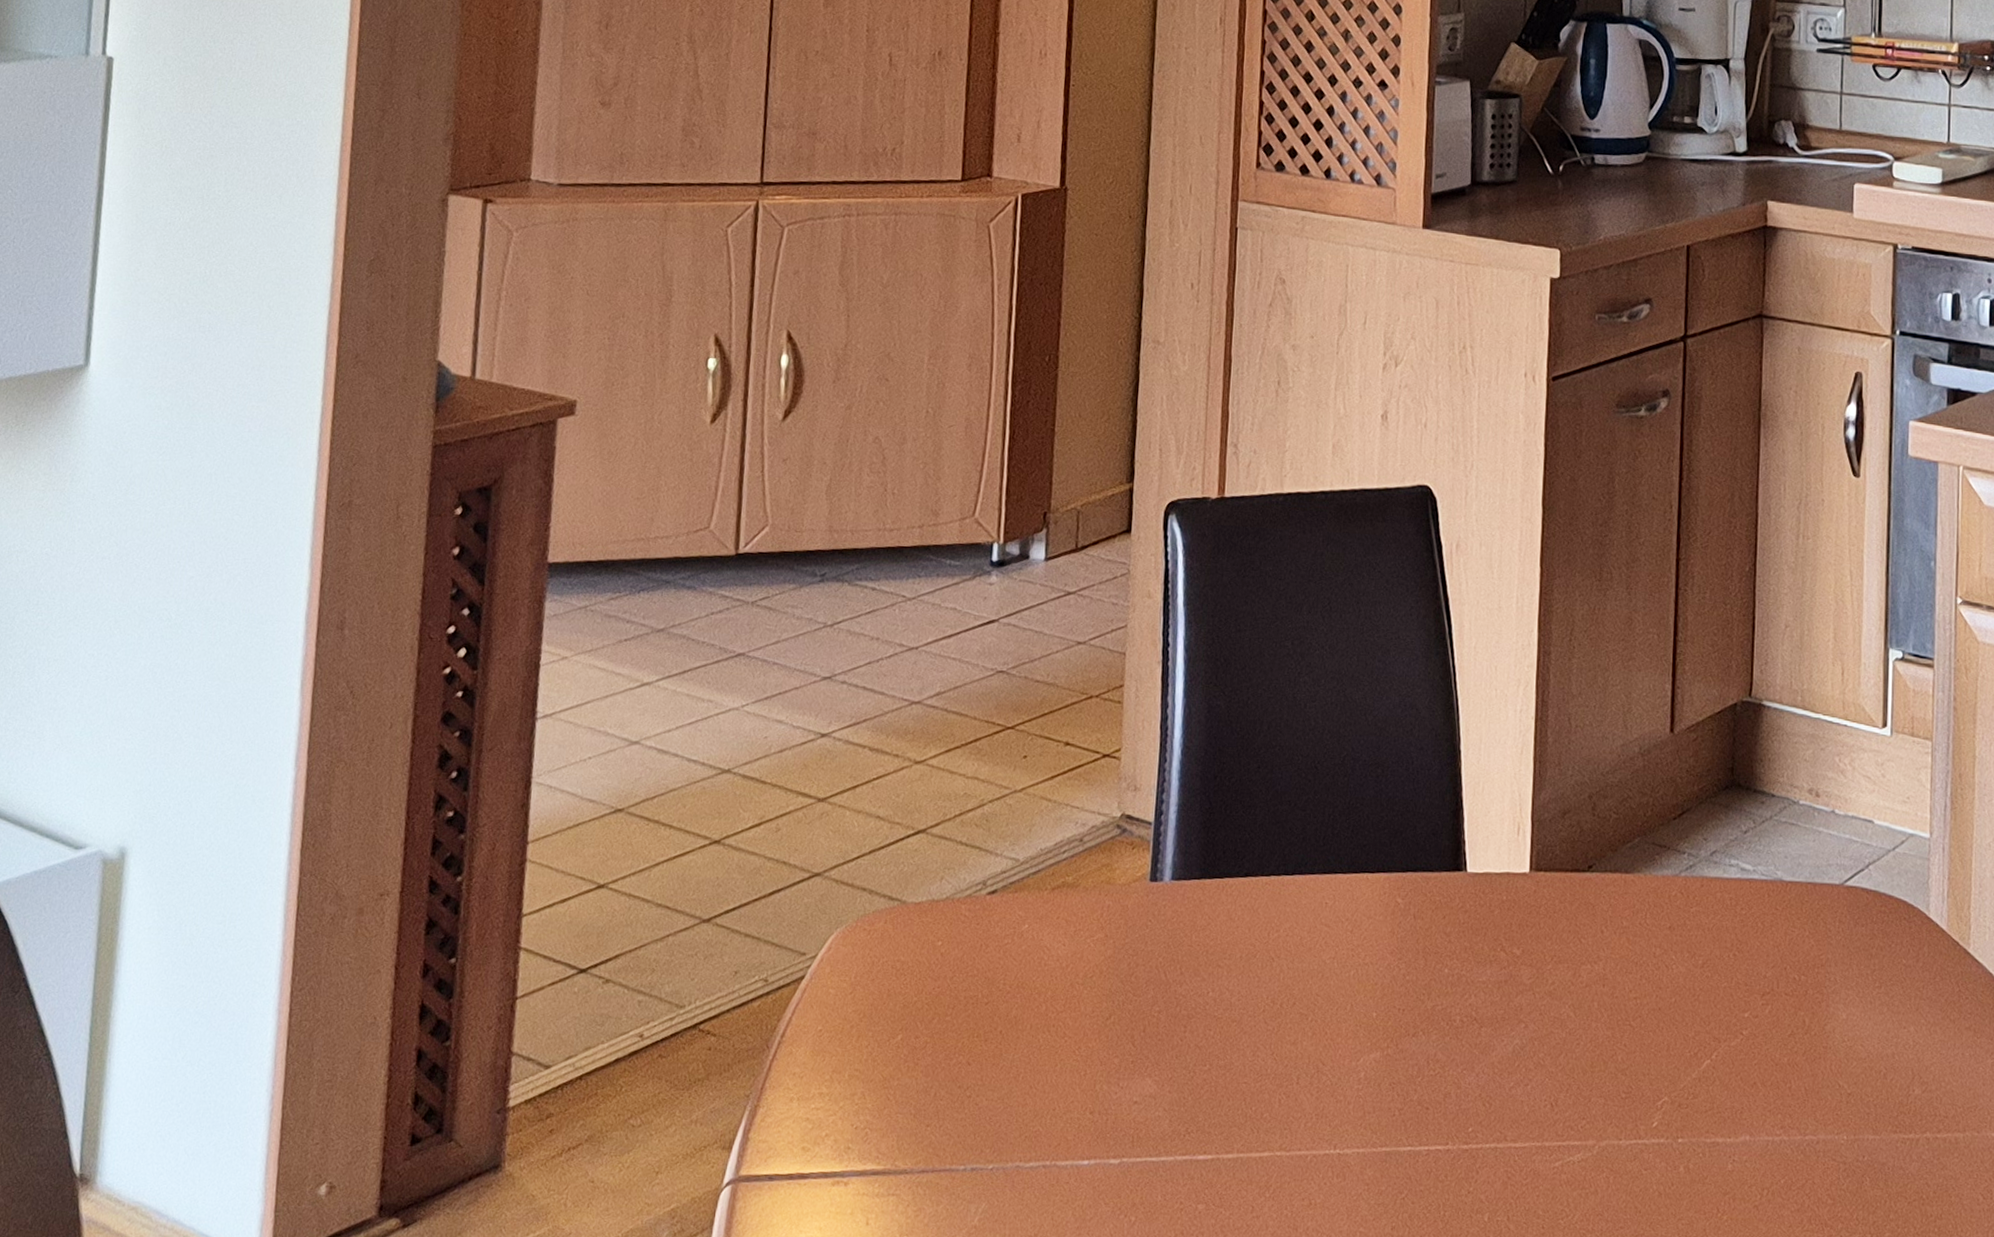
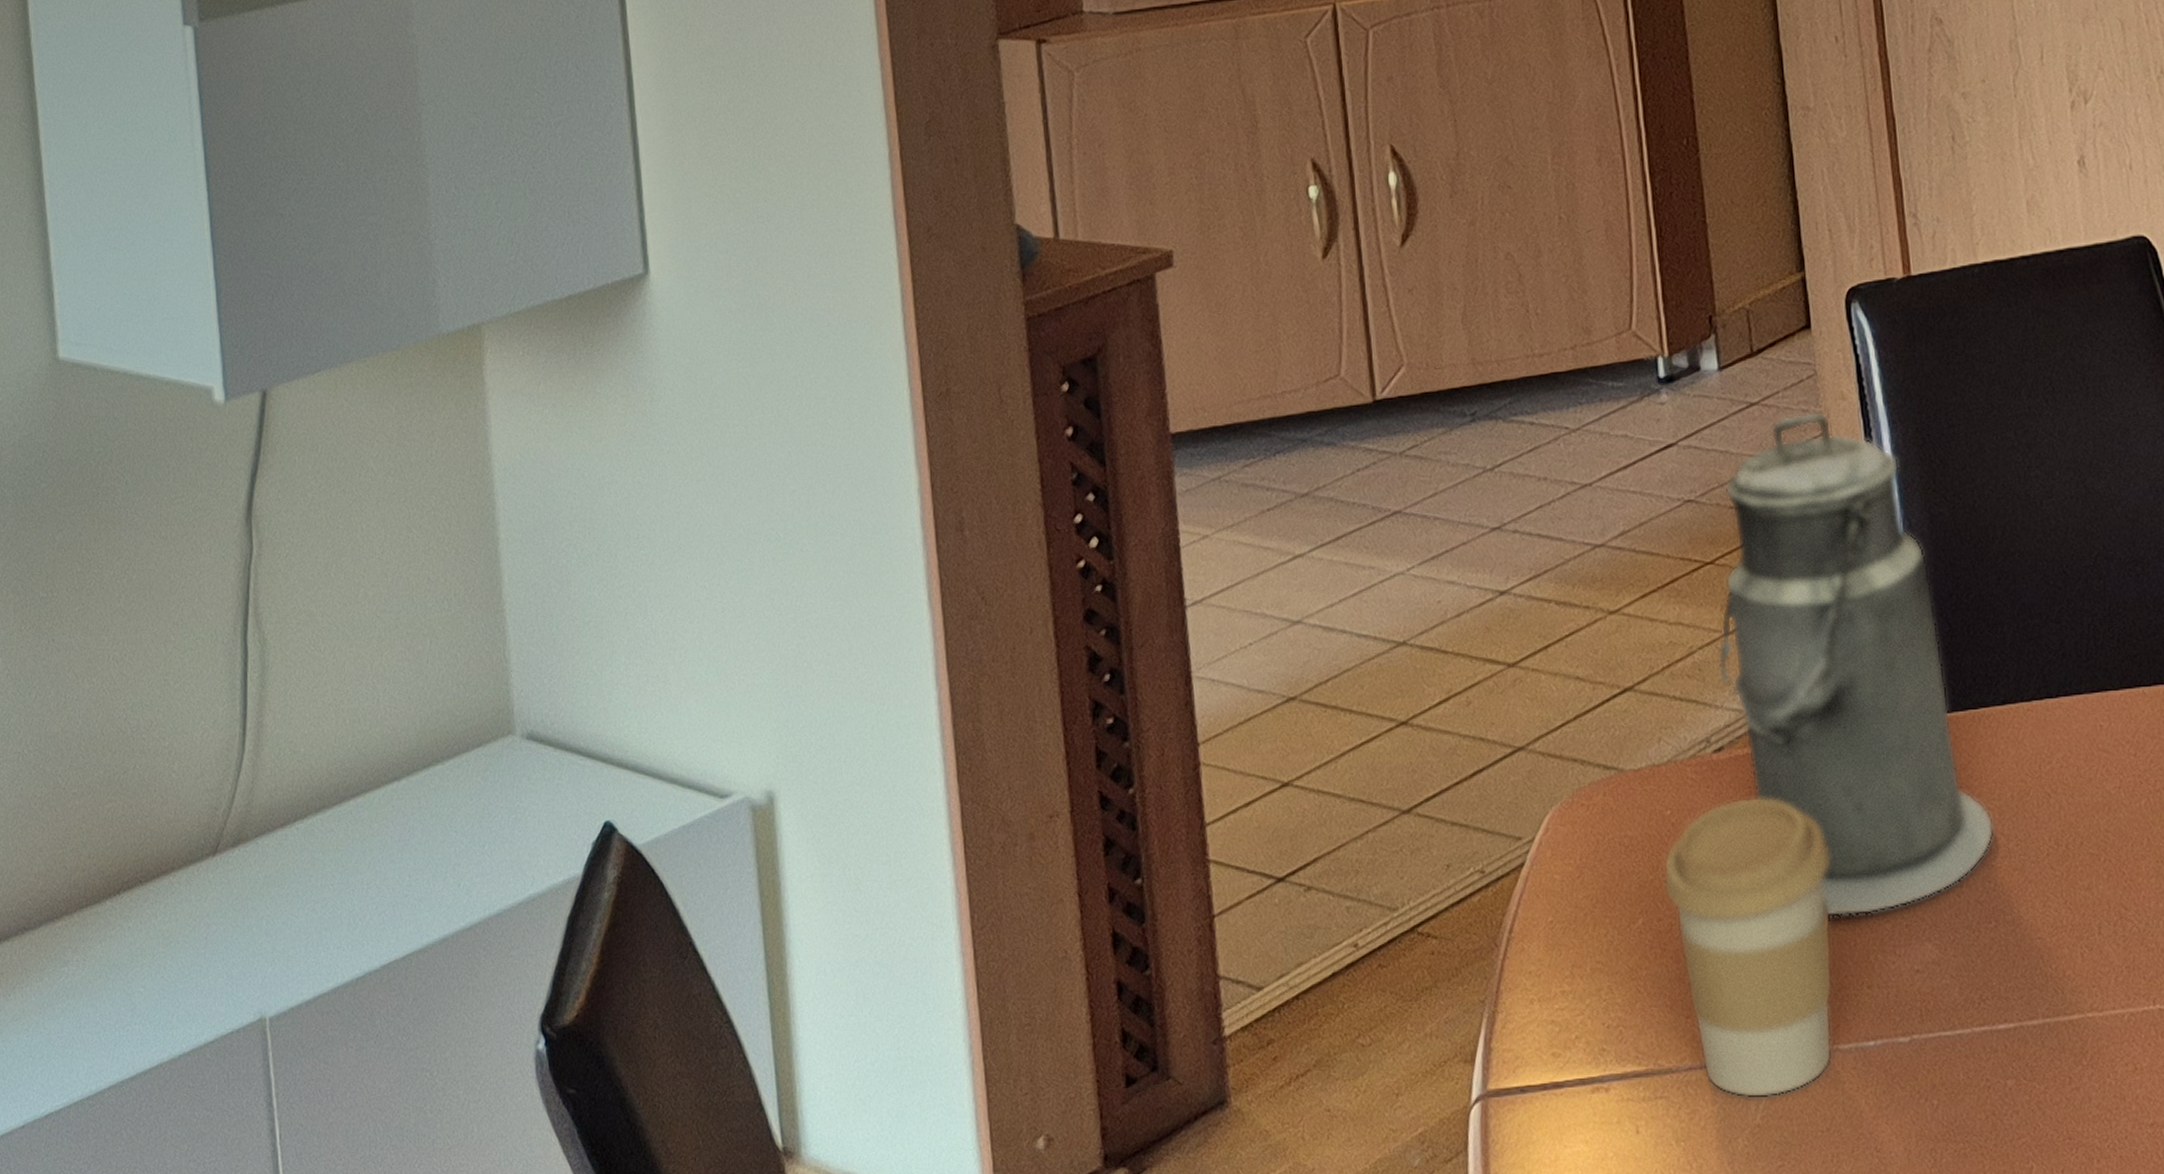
coffee cup: none [925,935,1075,1203] -> present [1663,795,1833,1099]
canister: none [1003,605,1222,1054] -> present [1717,411,1995,921]

